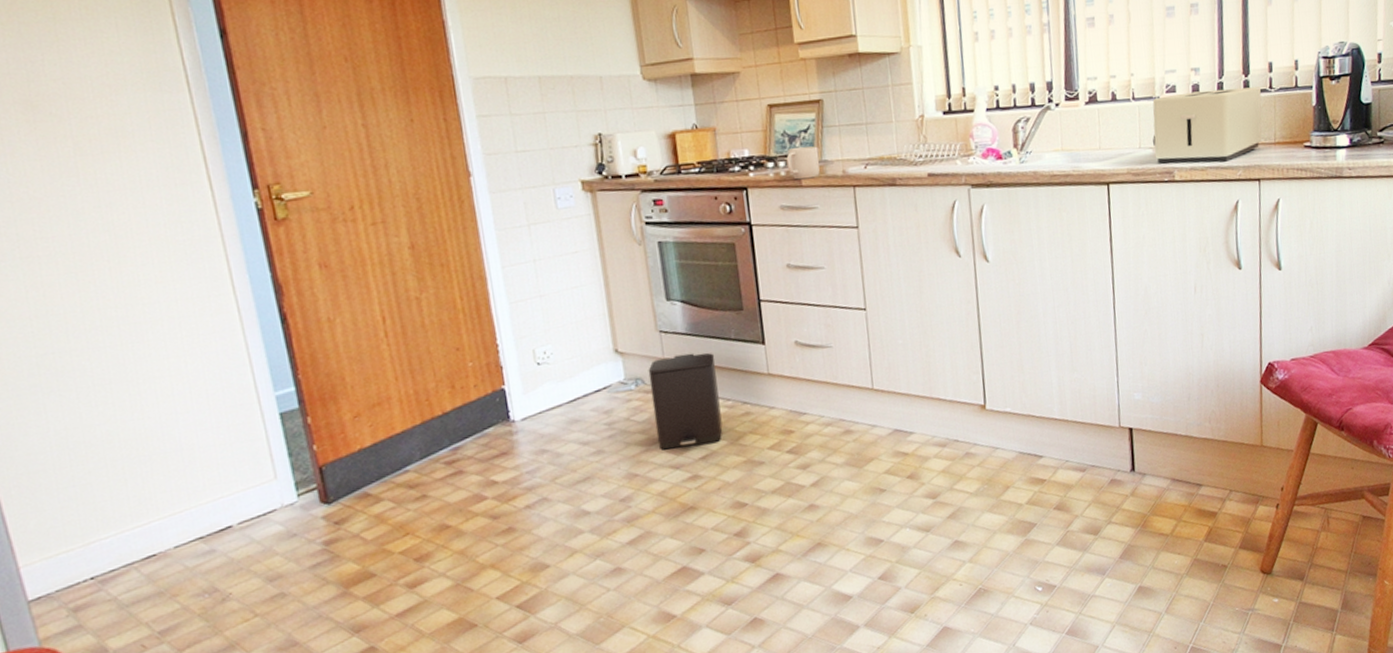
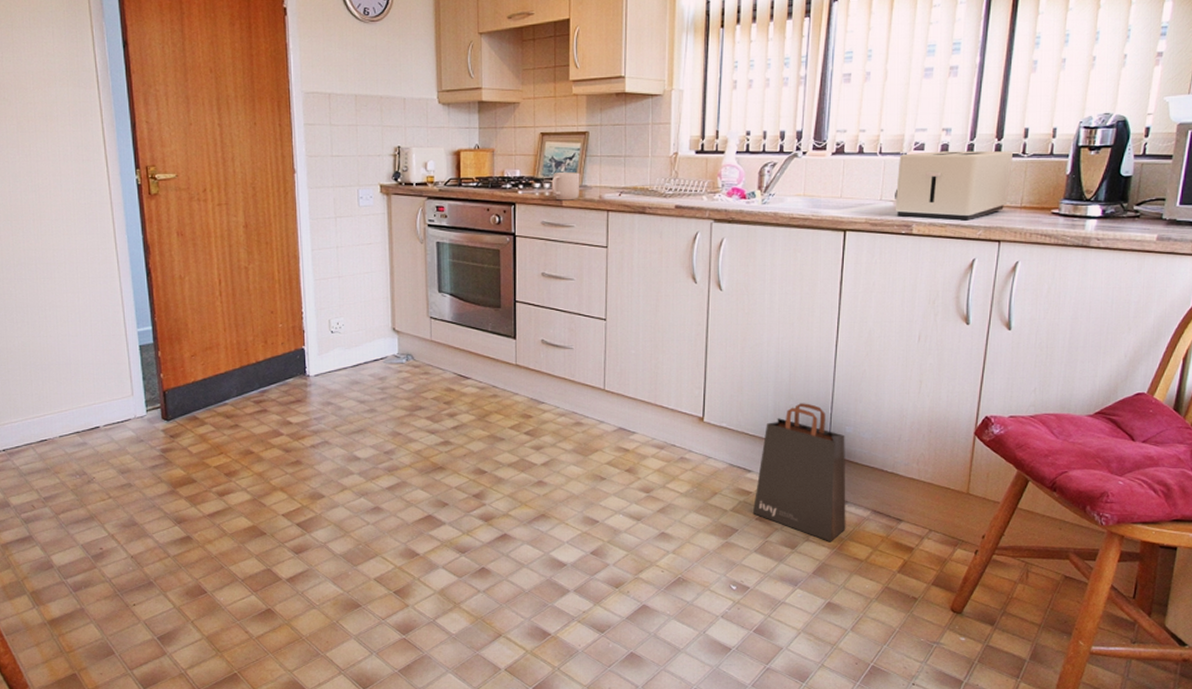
pedal bin: present [648,352,723,450] -> none [417,339,473,417]
shopping bag: none [1049,373,1148,521] -> present [752,403,846,542]

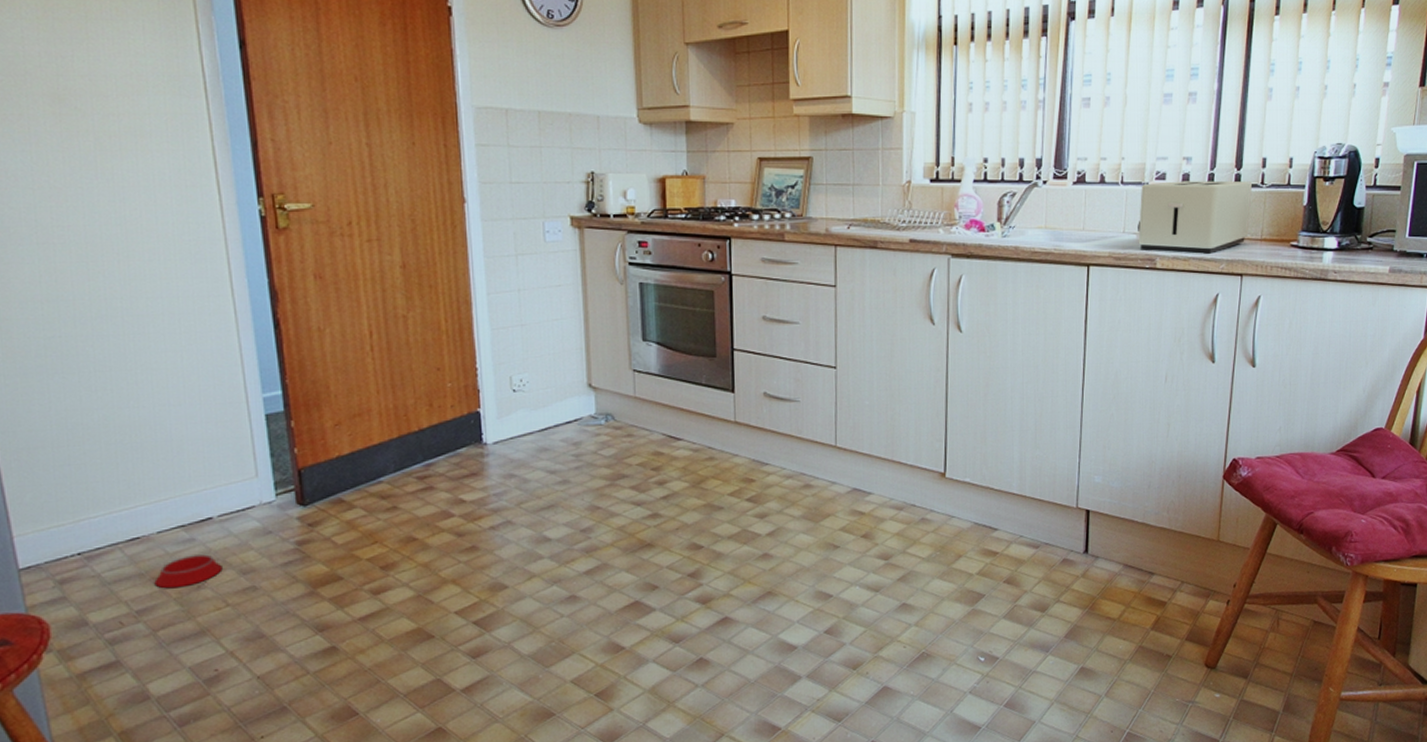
pet bowl: none [57,456,107,482] -> present [154,554,223,589]
mug: present [551,172,580,201] -> none [771,202,804,234]
shopping bag: present [752,403,846,542] -> none [1000,452,1098,602]

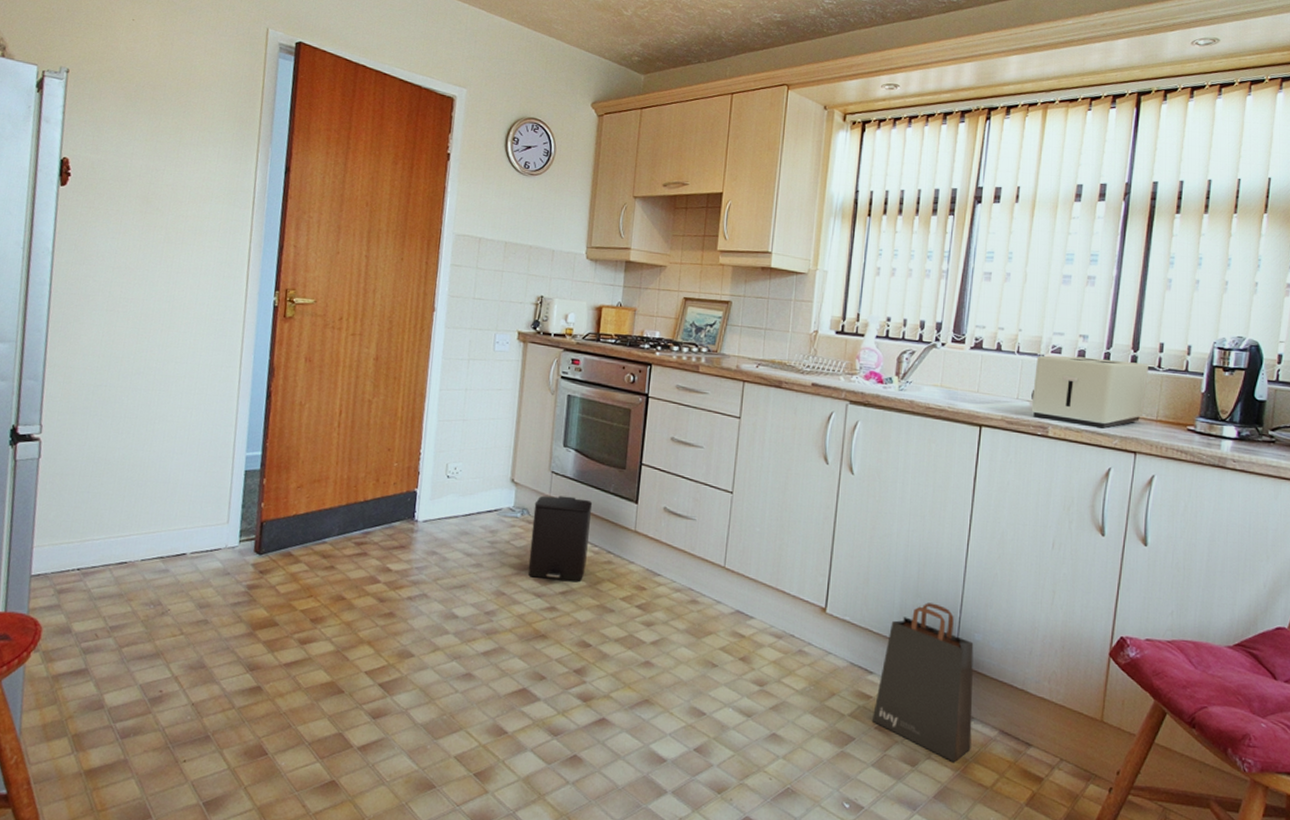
pet bowl: present [154,554,223,589] -> none [129,584,185,612]
pedal bin: none [619,394,686,486] -> present [528,495,593,583]
shopping bag: none [1000,452,1098,602] -> present [871,602,974,763]

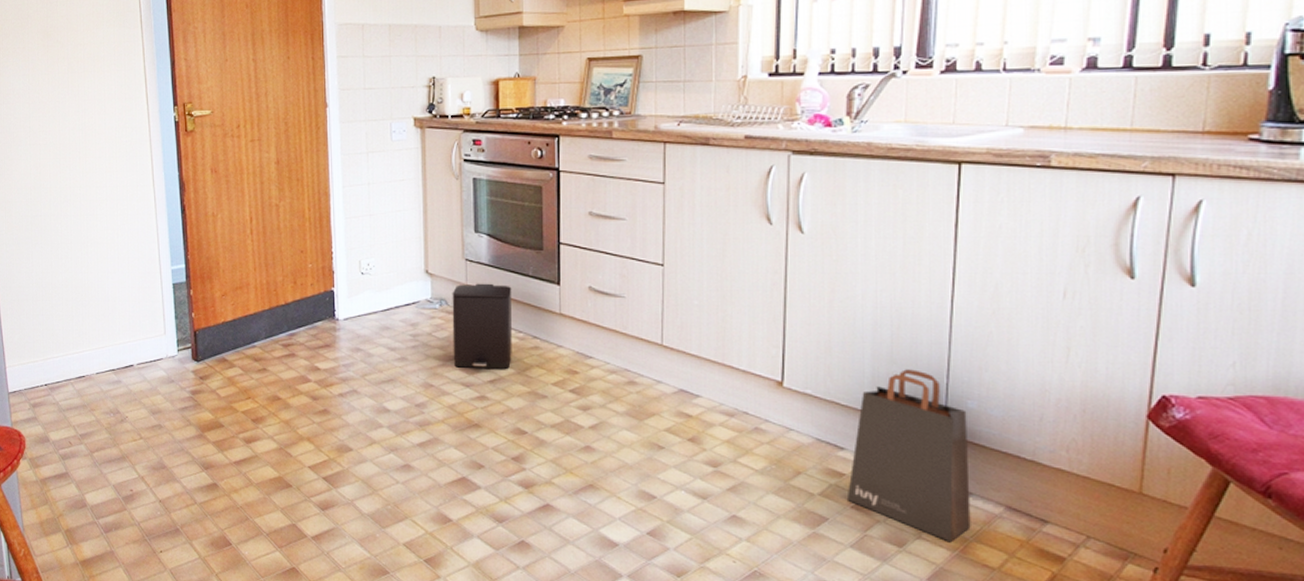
toaster: present [1031,355,1149,430] -> none [1025,63,1190,151]

